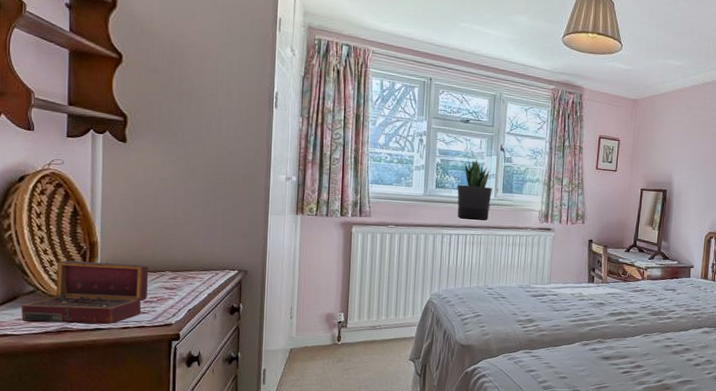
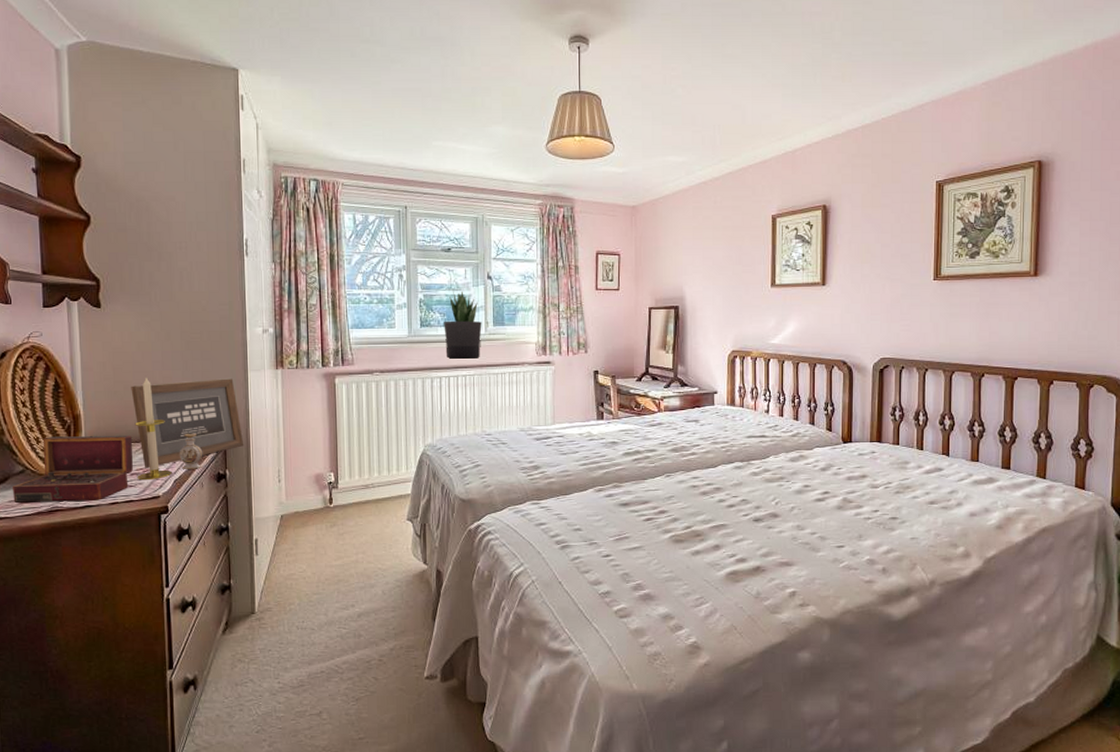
candle: none [150,211,186,309] -> present [135,377,172,481]
picture frame: none [151,218,260,297] -> present [131,378,244,468]
perfume bottle: none [194,267,219,301] -> present [179,433,203,469]

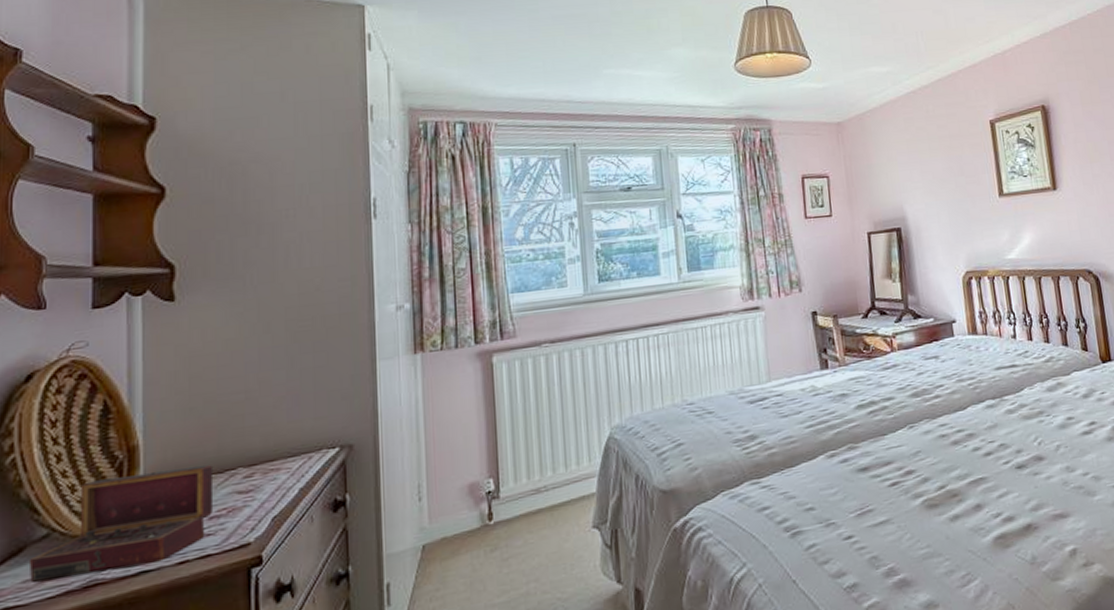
picture frame: present [131,378,244,468] -> none [213,372,371,507]
candle: present [135,377,172,481] -> none [217,384,269,525]
perfume bottle: present [179,433,203,469] -> none [279,450,314,502]
planter: present [444,291,482,359] -> none [627,234,675,317]

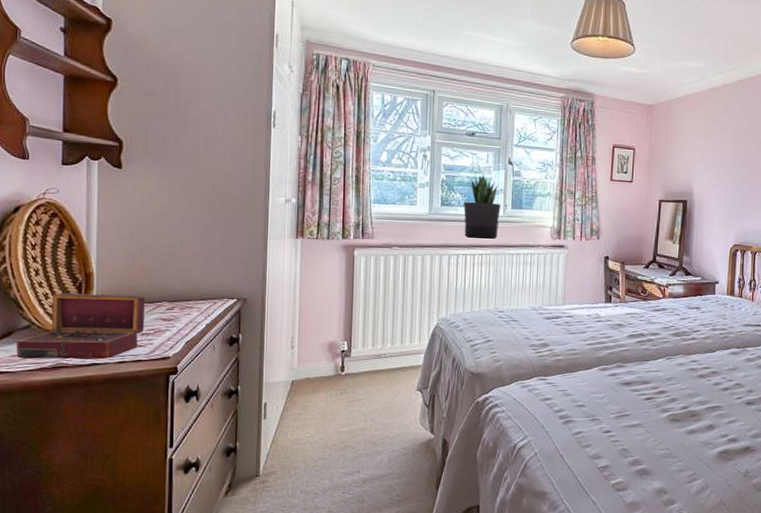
planter: none [627,234,675,317] -> present [464,173,501,239]

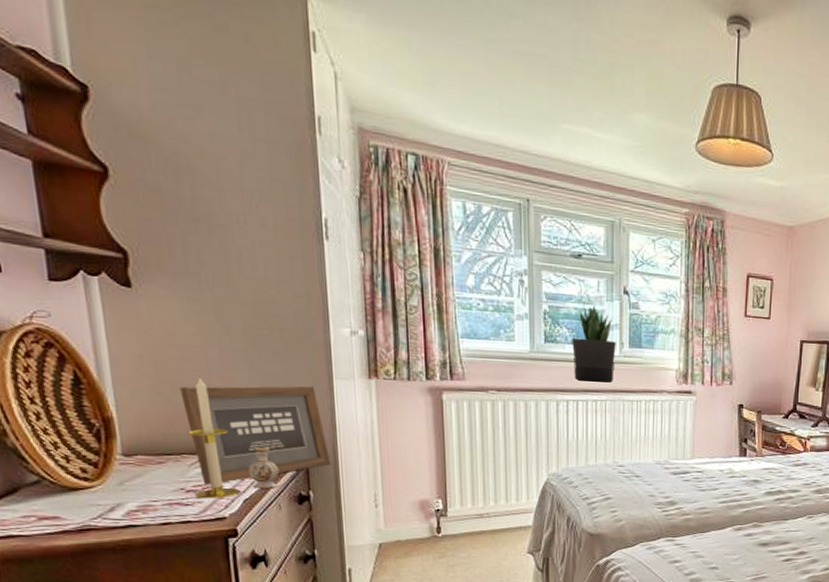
wooden box: present [15,293,145,359] -> none [24,442,189,521]
candle: none [147,239,184,341] -> present [188,377,240,499]
picture frame: none [147,244,259,329] -> present [180,385,332,485]
perfume bottle: none [192,296,217,332] -> present [248,446,280,489]

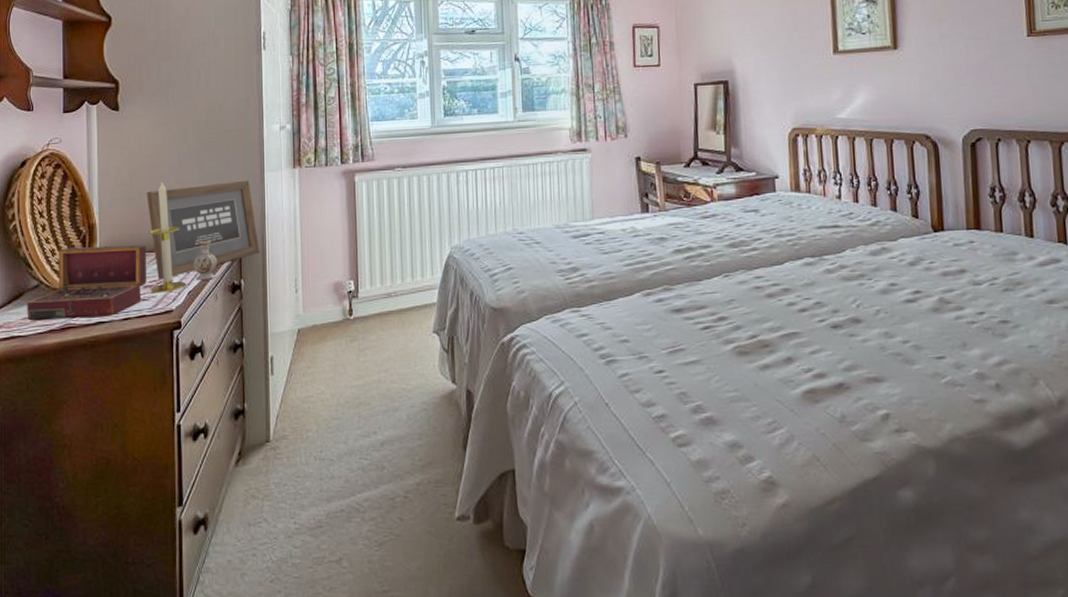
wooden box: none [24,442,189,521] -> present [26,245,146,321]
planter: present [572,304,616,383] -> none [469,75,511,150]

